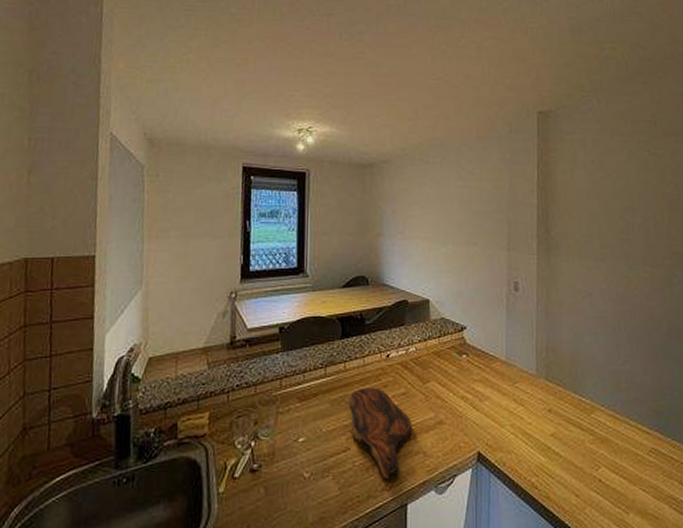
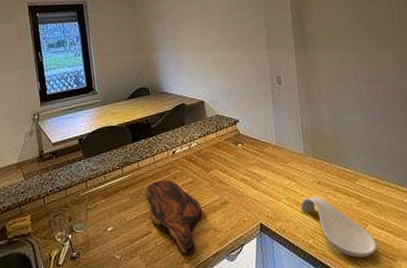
spoon rest: none [526,426,610,505] -> present [300,196,378,258]

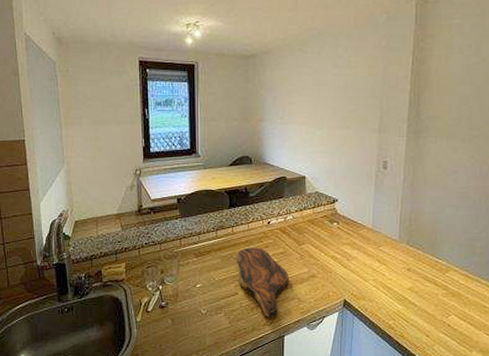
spoon rest: present [300,196,378,258] -> none [386,282,457,344]

